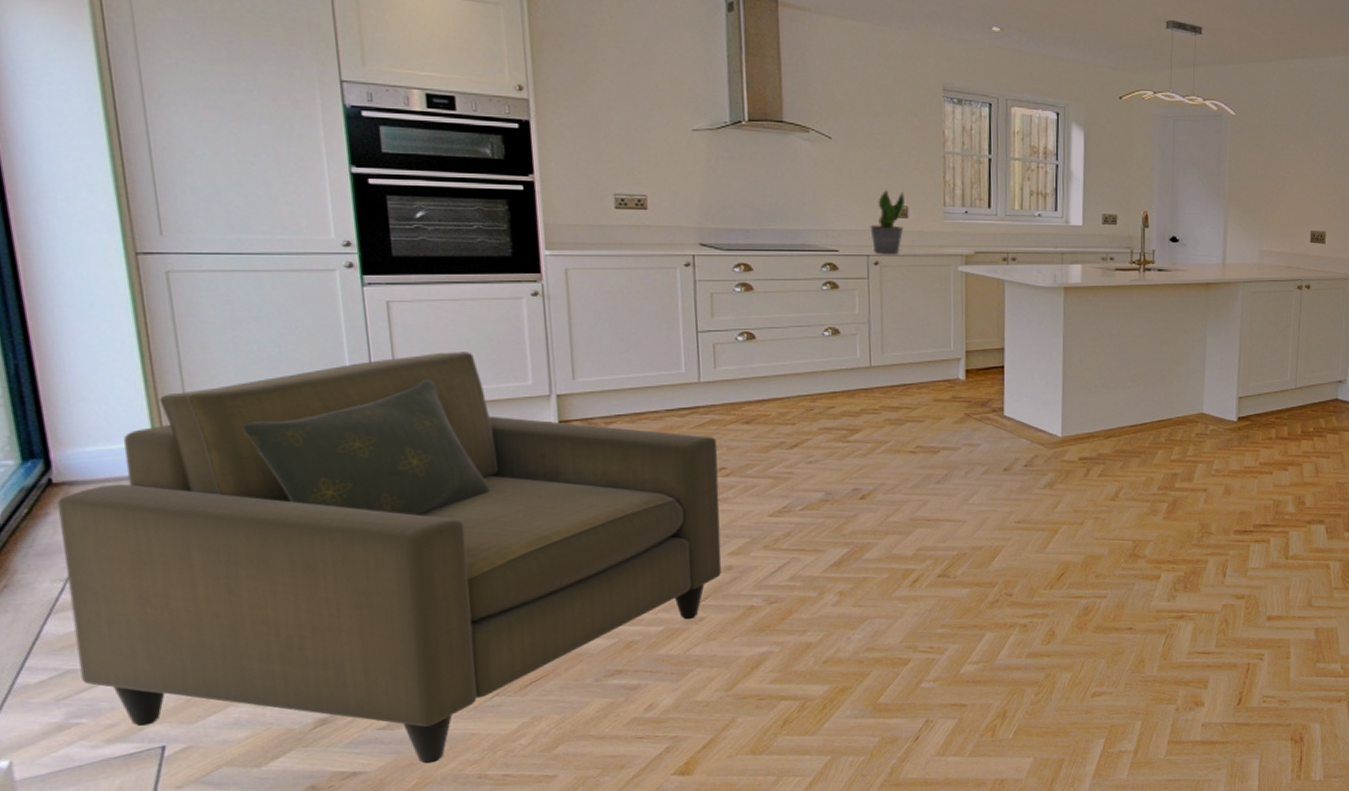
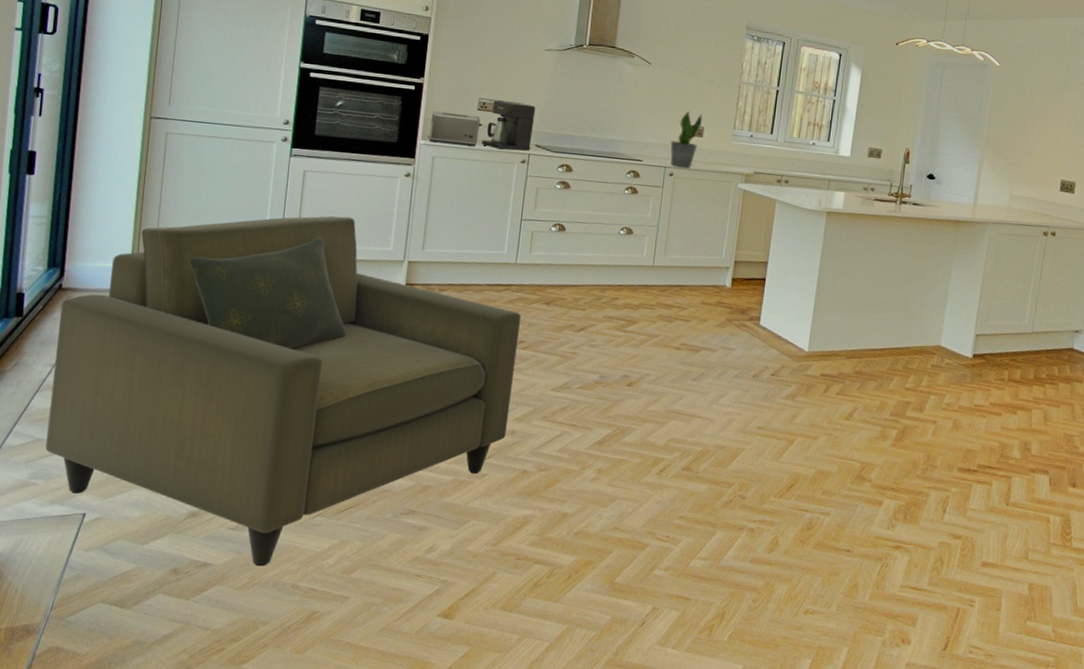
toaster: none [553,214,625,254] -> present [428,111,482,148]
coffee maker: none [628,194,694,254] -> present [481,100,536,152]

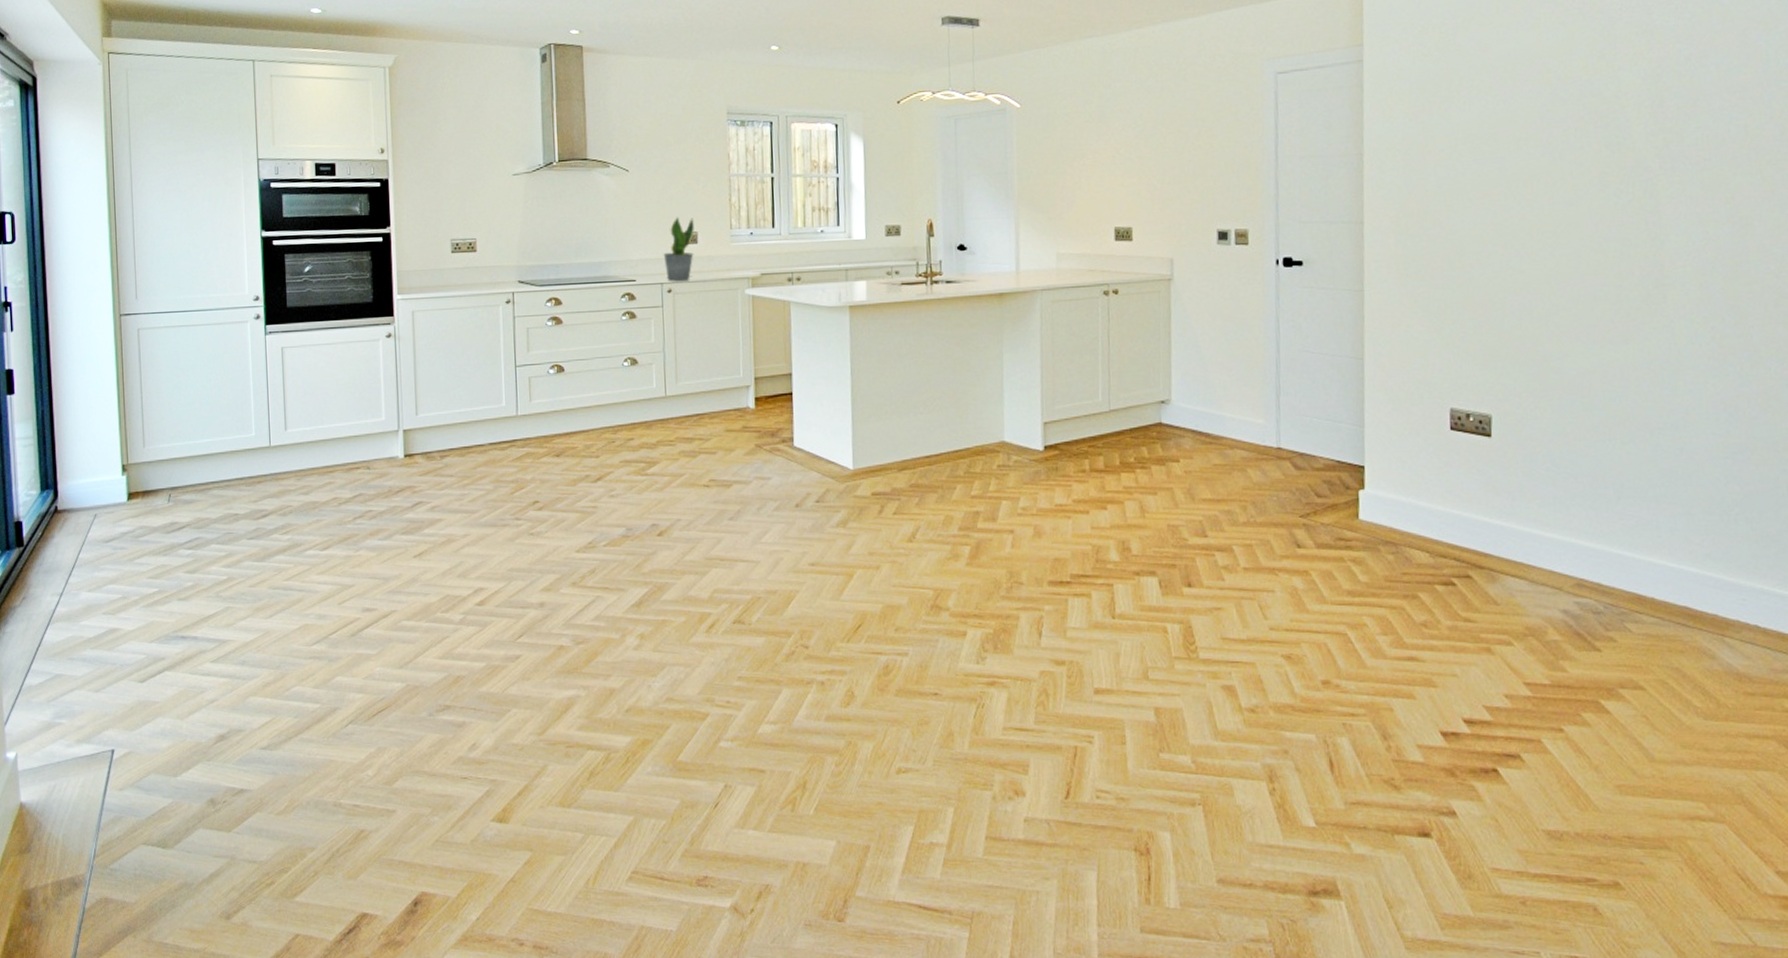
armchair: present [45,215,522,567] -> none [60,391,535,787]
toaster: present [428,111,482,148] -> none [404,259,459,297]
coffee maker: present [481,100,536,152] -> none [461,236,514,293]

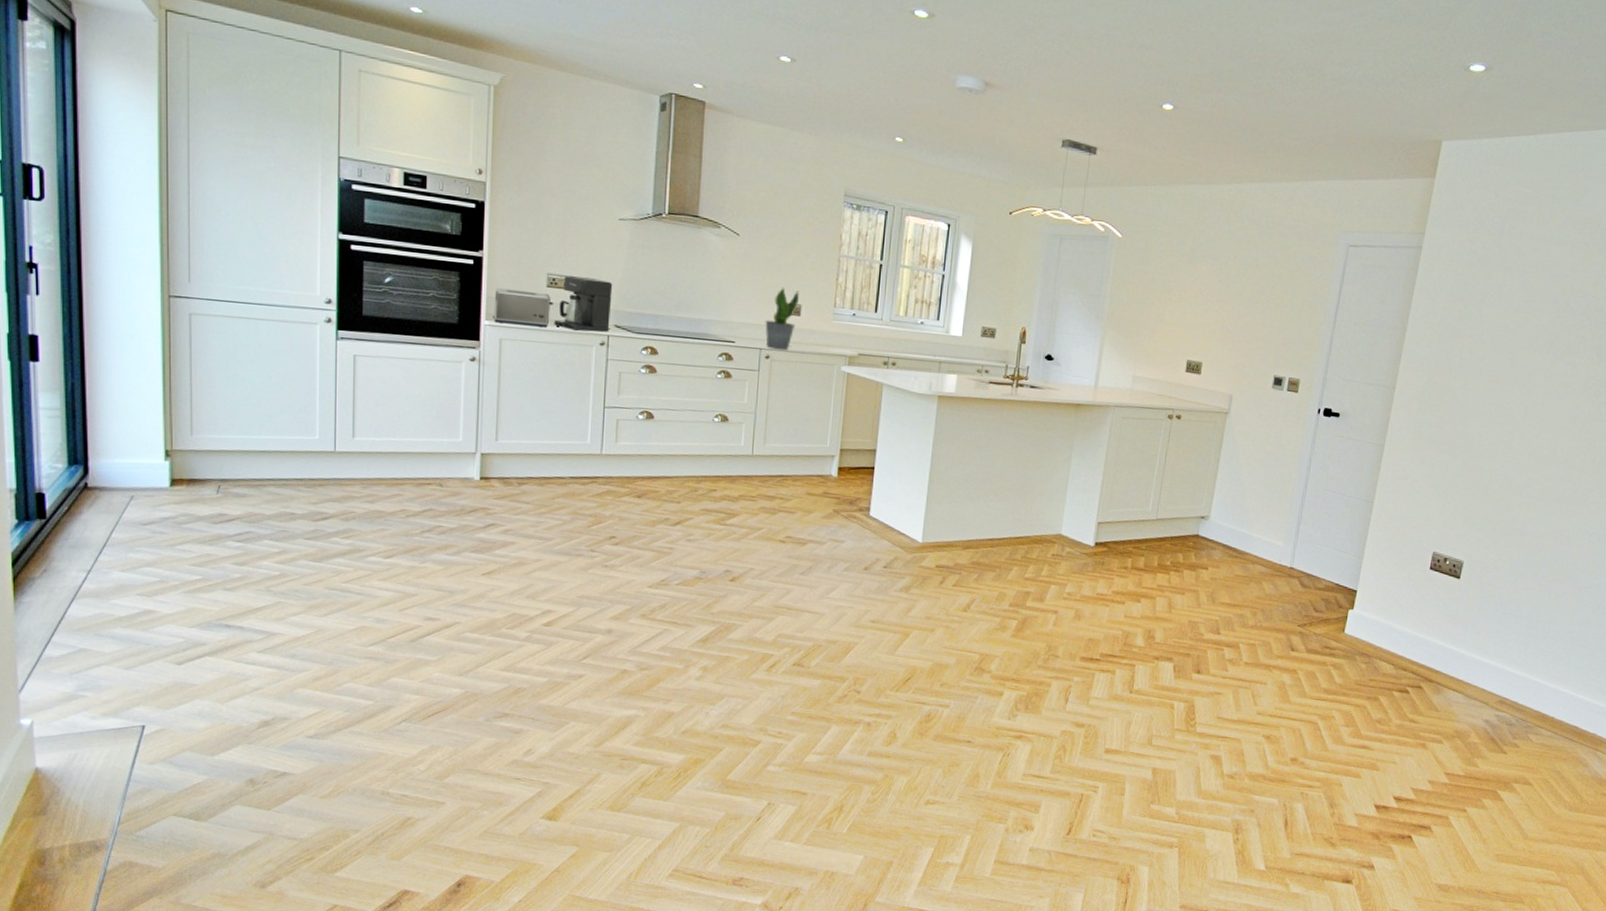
toaster: none [404,259,459,297] -> present [492,288,553,329]
coffee maker: none [461,236,514,293] -> present [554,275,613,333]

